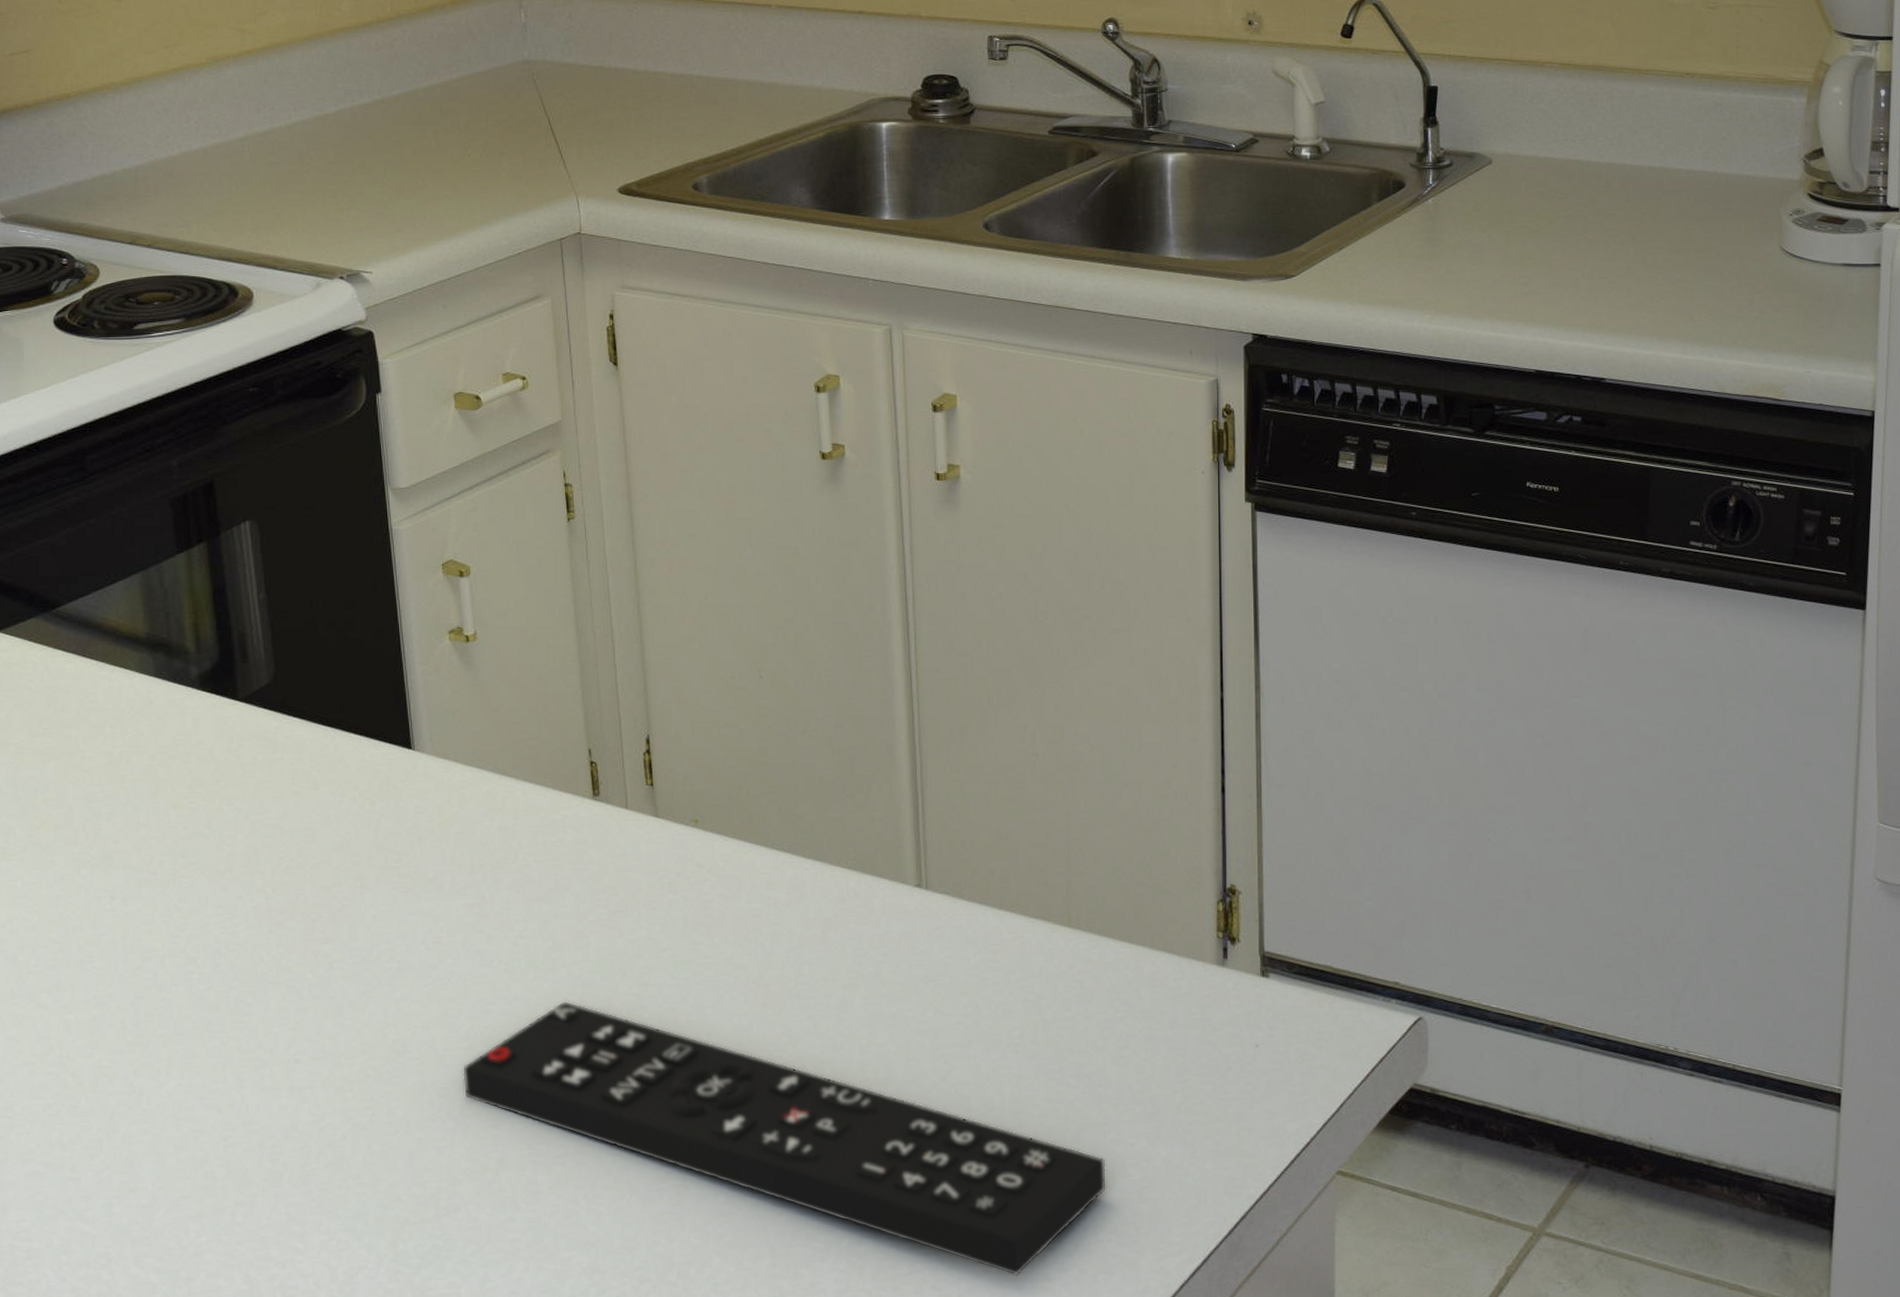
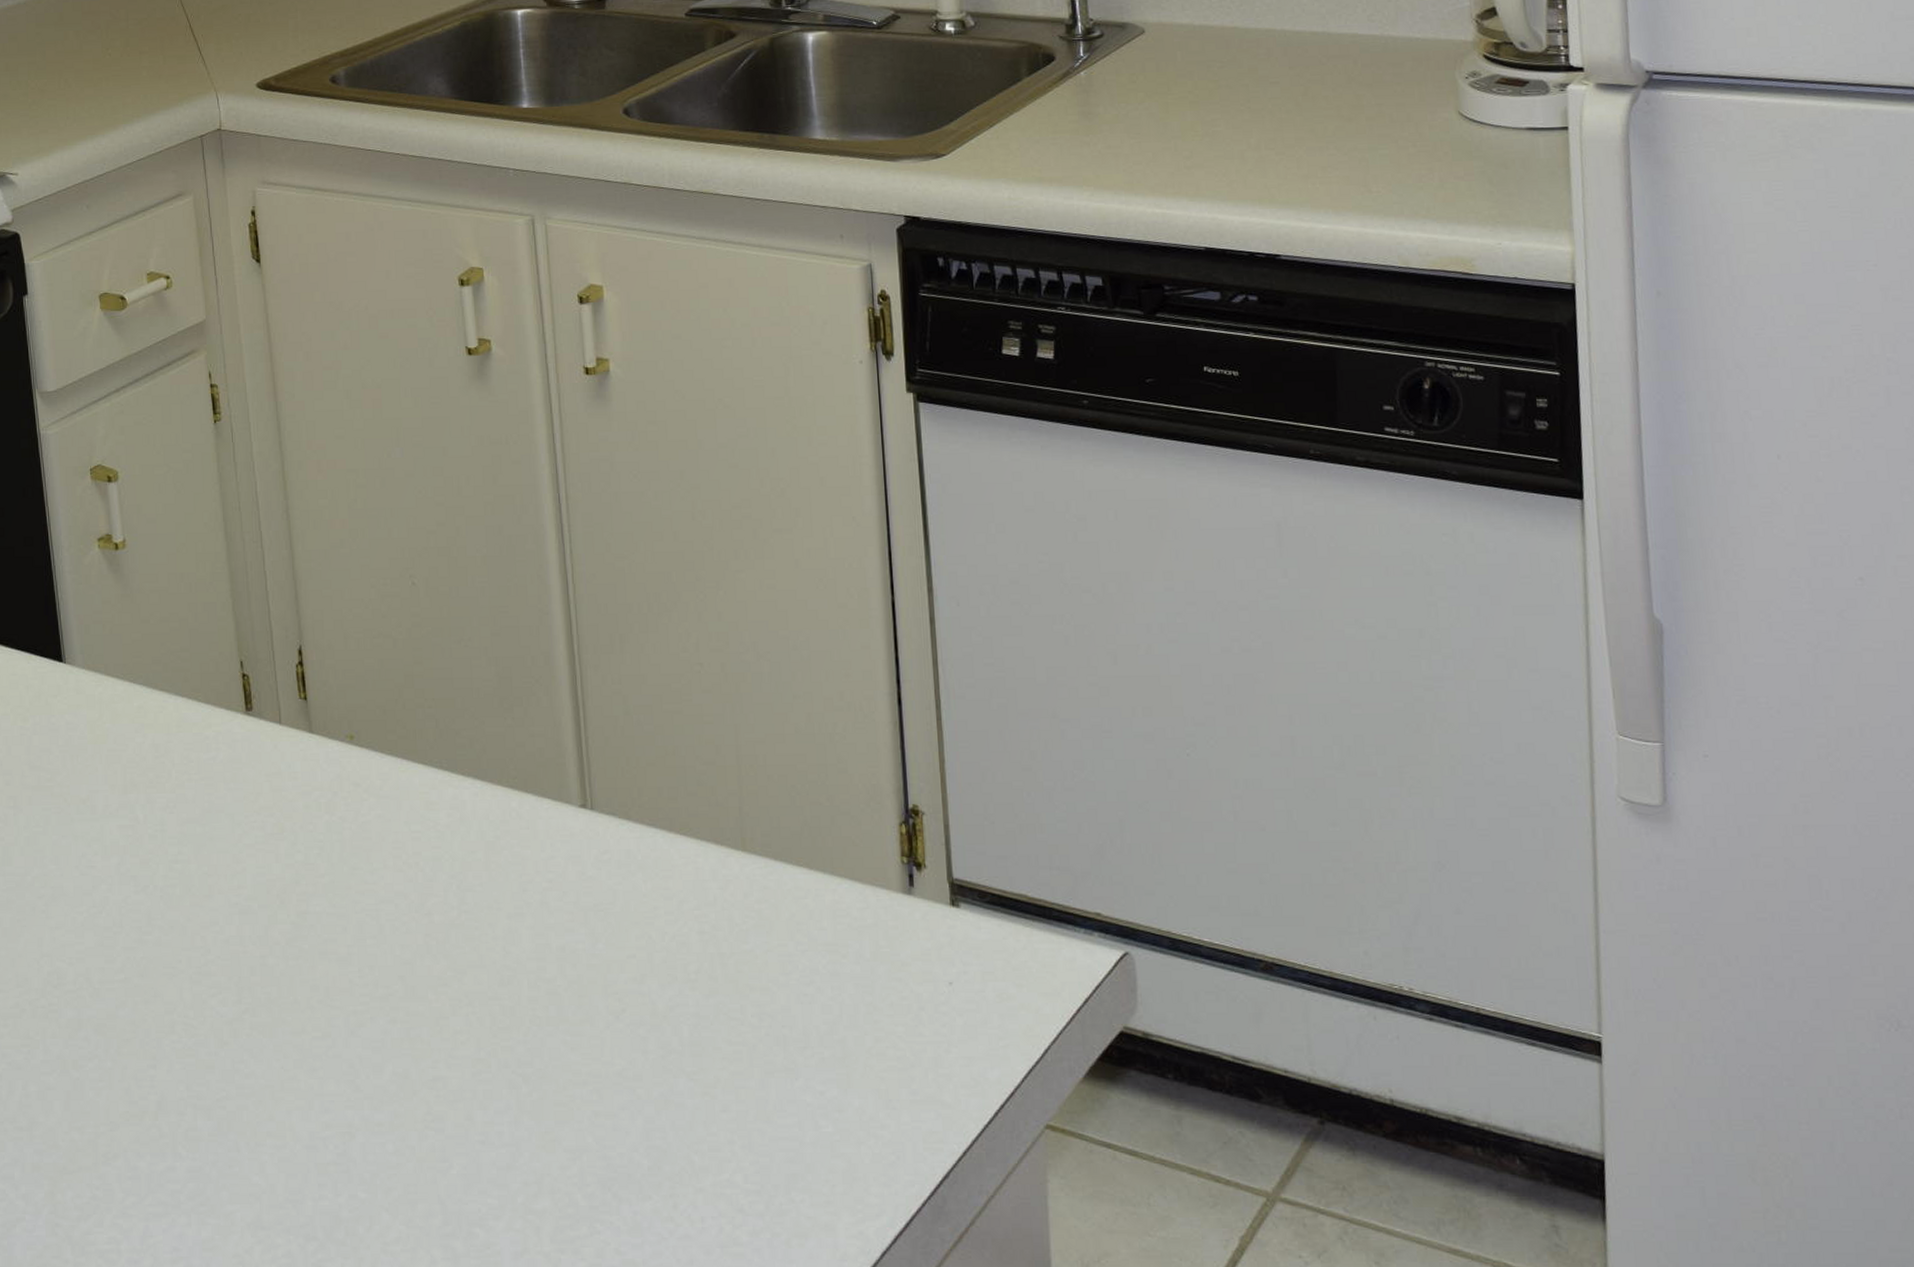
remote control: present [461,1001,1106,1276] -> none [118,930,795,1239]

